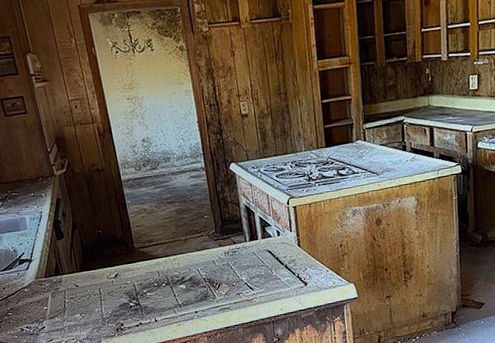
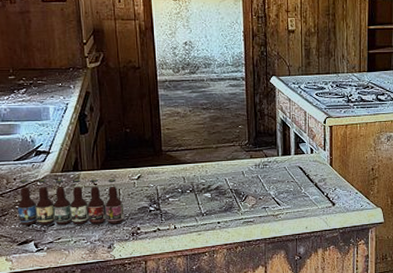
beer bottle: none [8,279,108,331] -> present [18,178,124,226]

